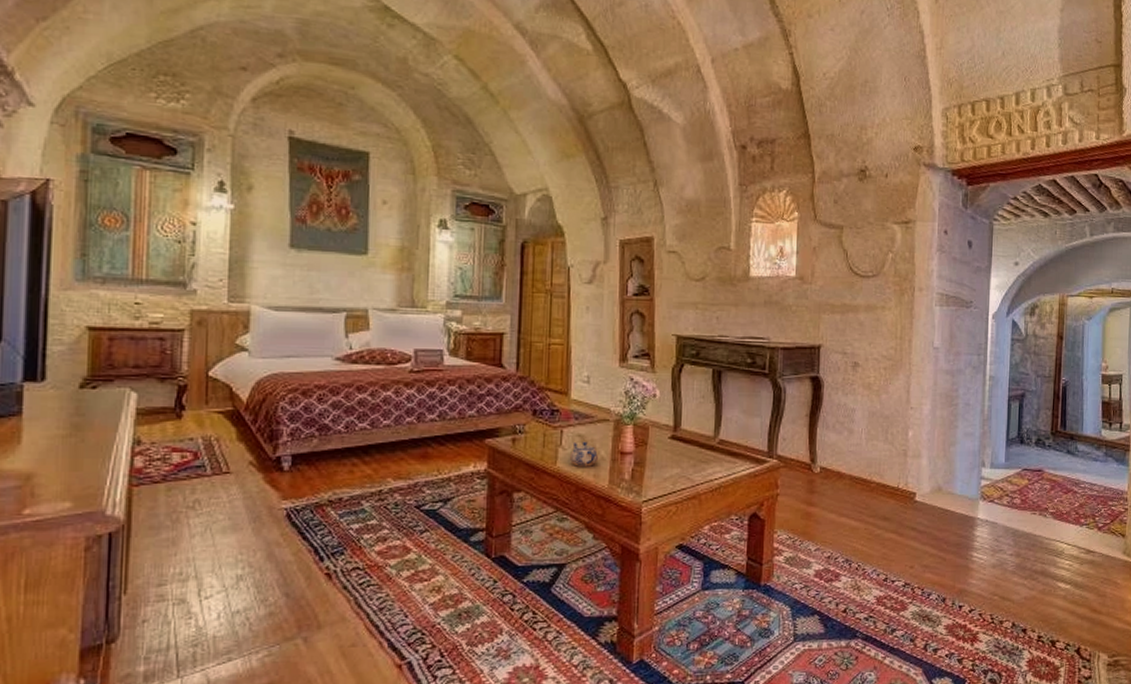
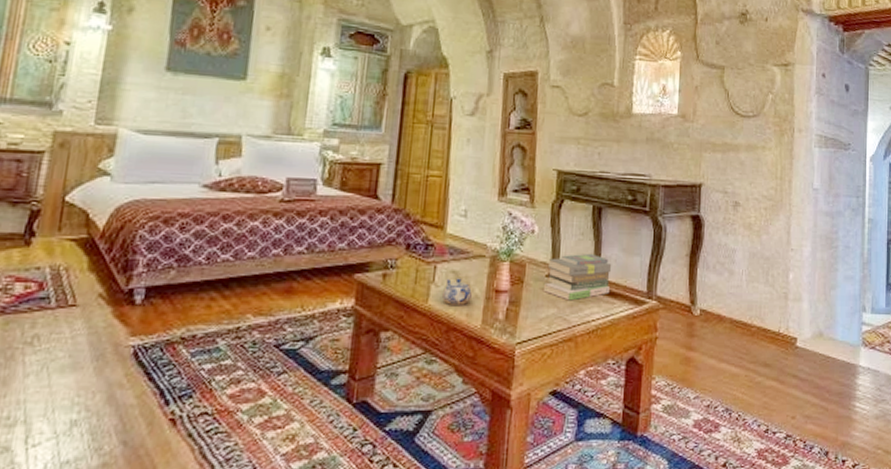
books: none [666,416,733,461] -> present [543,254,612,301]

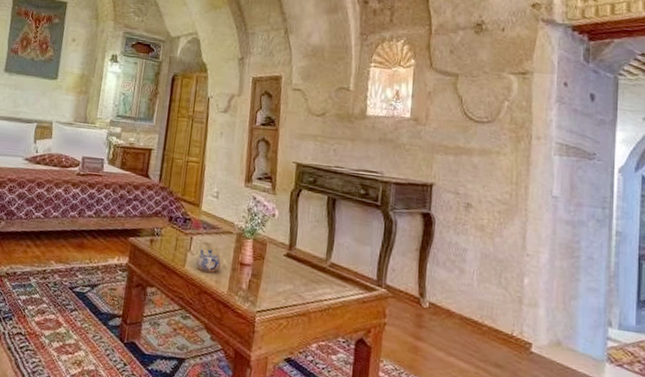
books: present [543,254,612,301] -> none [281,238,344,280]

